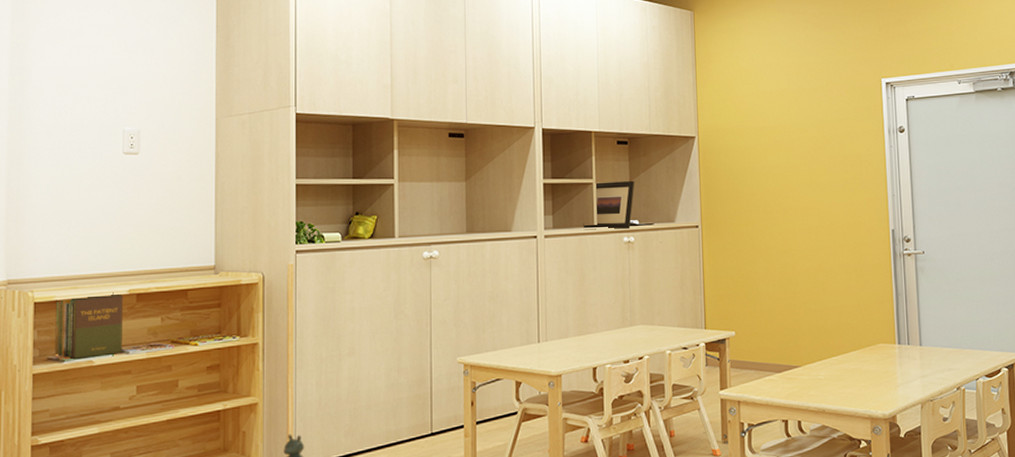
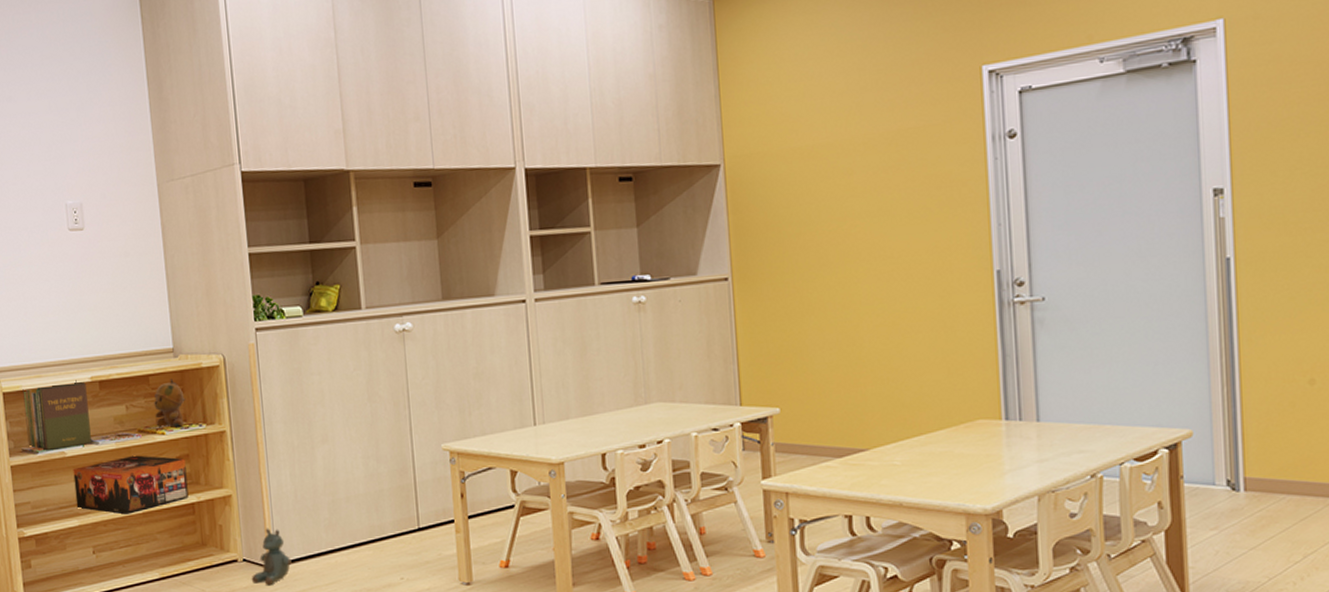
fireworks box: none [98,364,215,422] -> present [73,455,189,515]
stuffed bear: none [190,294,222,339] -> present [154,379,186,427]
picture frame: present [583,181,635,230] -> none [581,226,644,290]

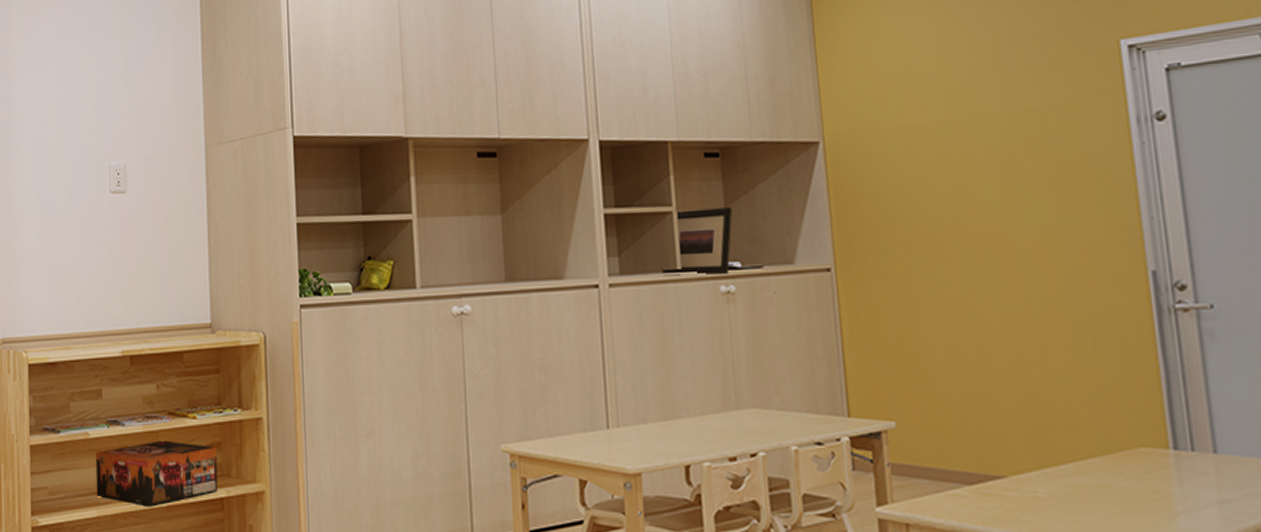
books: present [22,380,92,450] -> none [49,354,117,429]
stuffed bear: present [154,379,186,427] -> none [187,357,221,411]
picture frame: none [581,226,644,290] -> present [661,207,733,276]

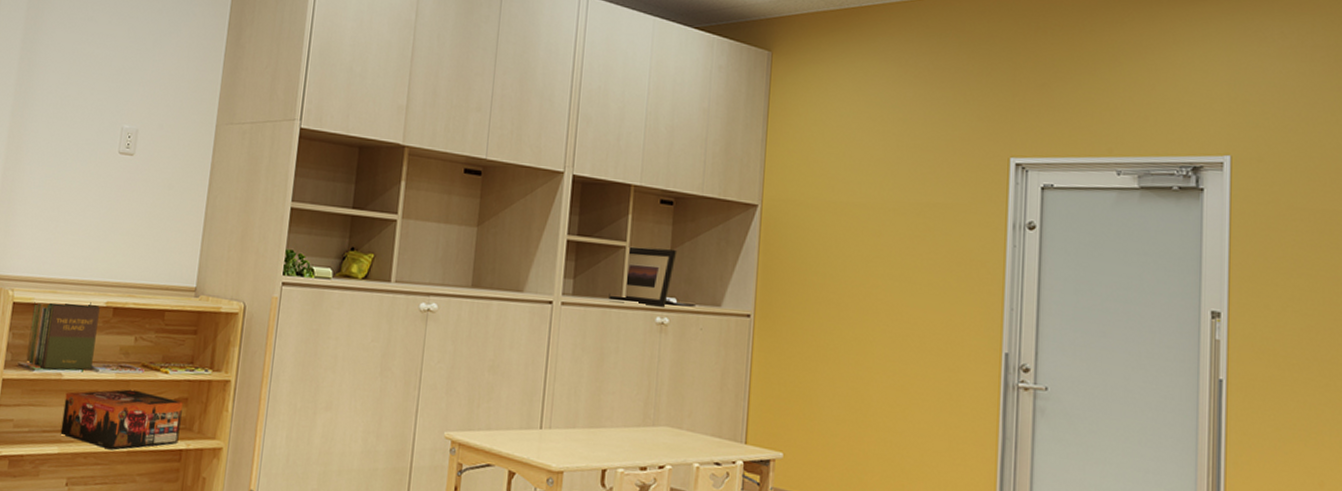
books: none [49,354,117,429] -> present [26,302,100,370]

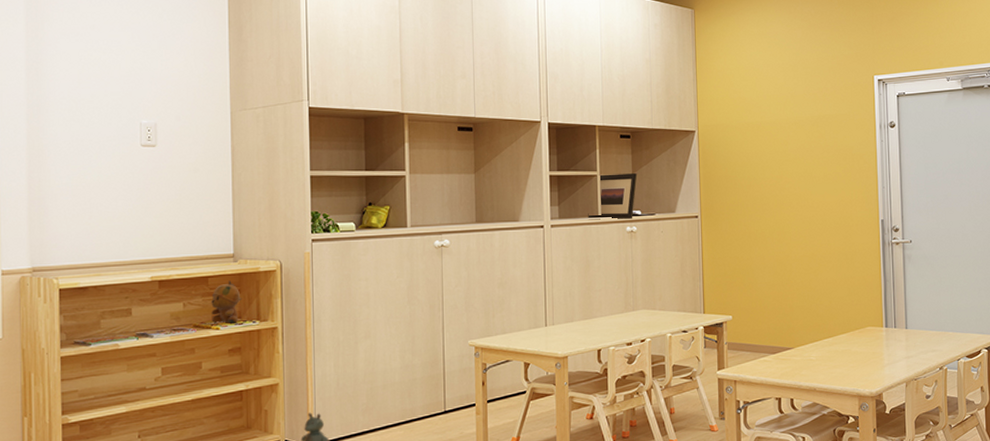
books: present [26,302,100,370] -> none [80,279,146,342]
fireworks box: present [60,389,183,450] -> none [125,348,238,401]
stuffed bear: none [161,318,198,369] -> present [211,280,242,323]

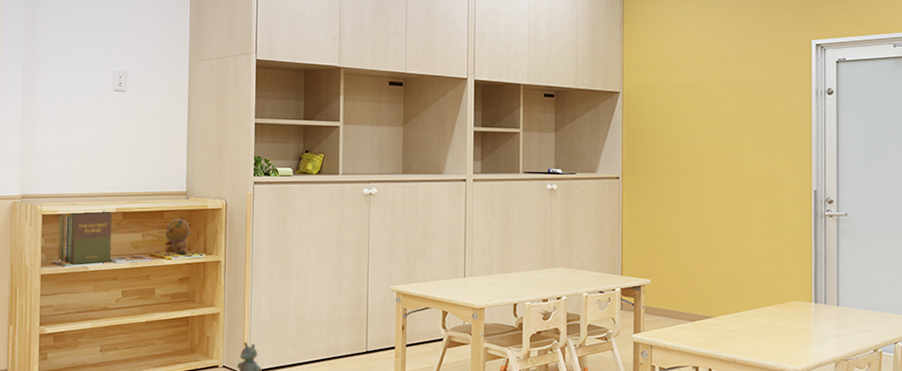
books: none [80,279,146,342] -> present [58,210,112,264]
picture frame: present [588,173,638,220] -> none [509,132,560,178]

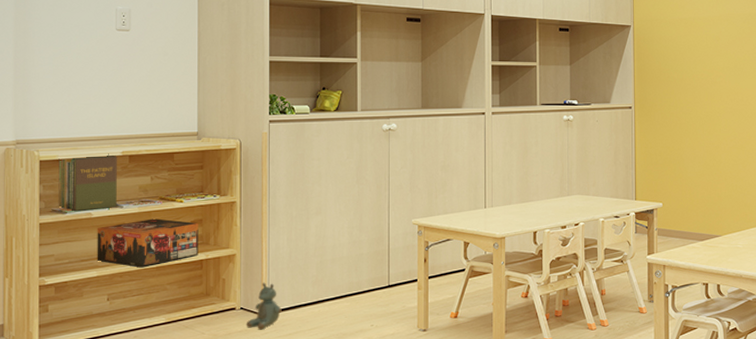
fireworks box: none [91,274,185,322] -> present [97,218,199,268]
stuffed bear: present [165,215,192,255] -> none [176,157,205,197]

